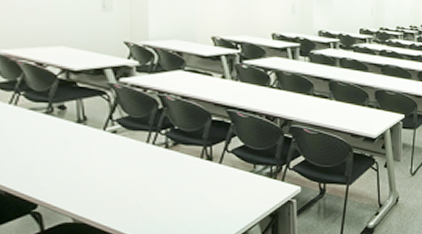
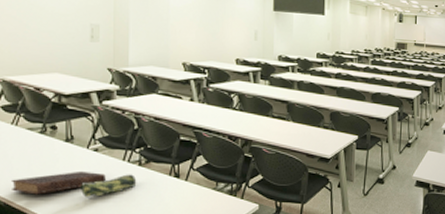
book: none [13,154,127,182] -> present [12,170,106,195]
pencil case: none [98,158,164,184] -> present [81,174,137,198]

